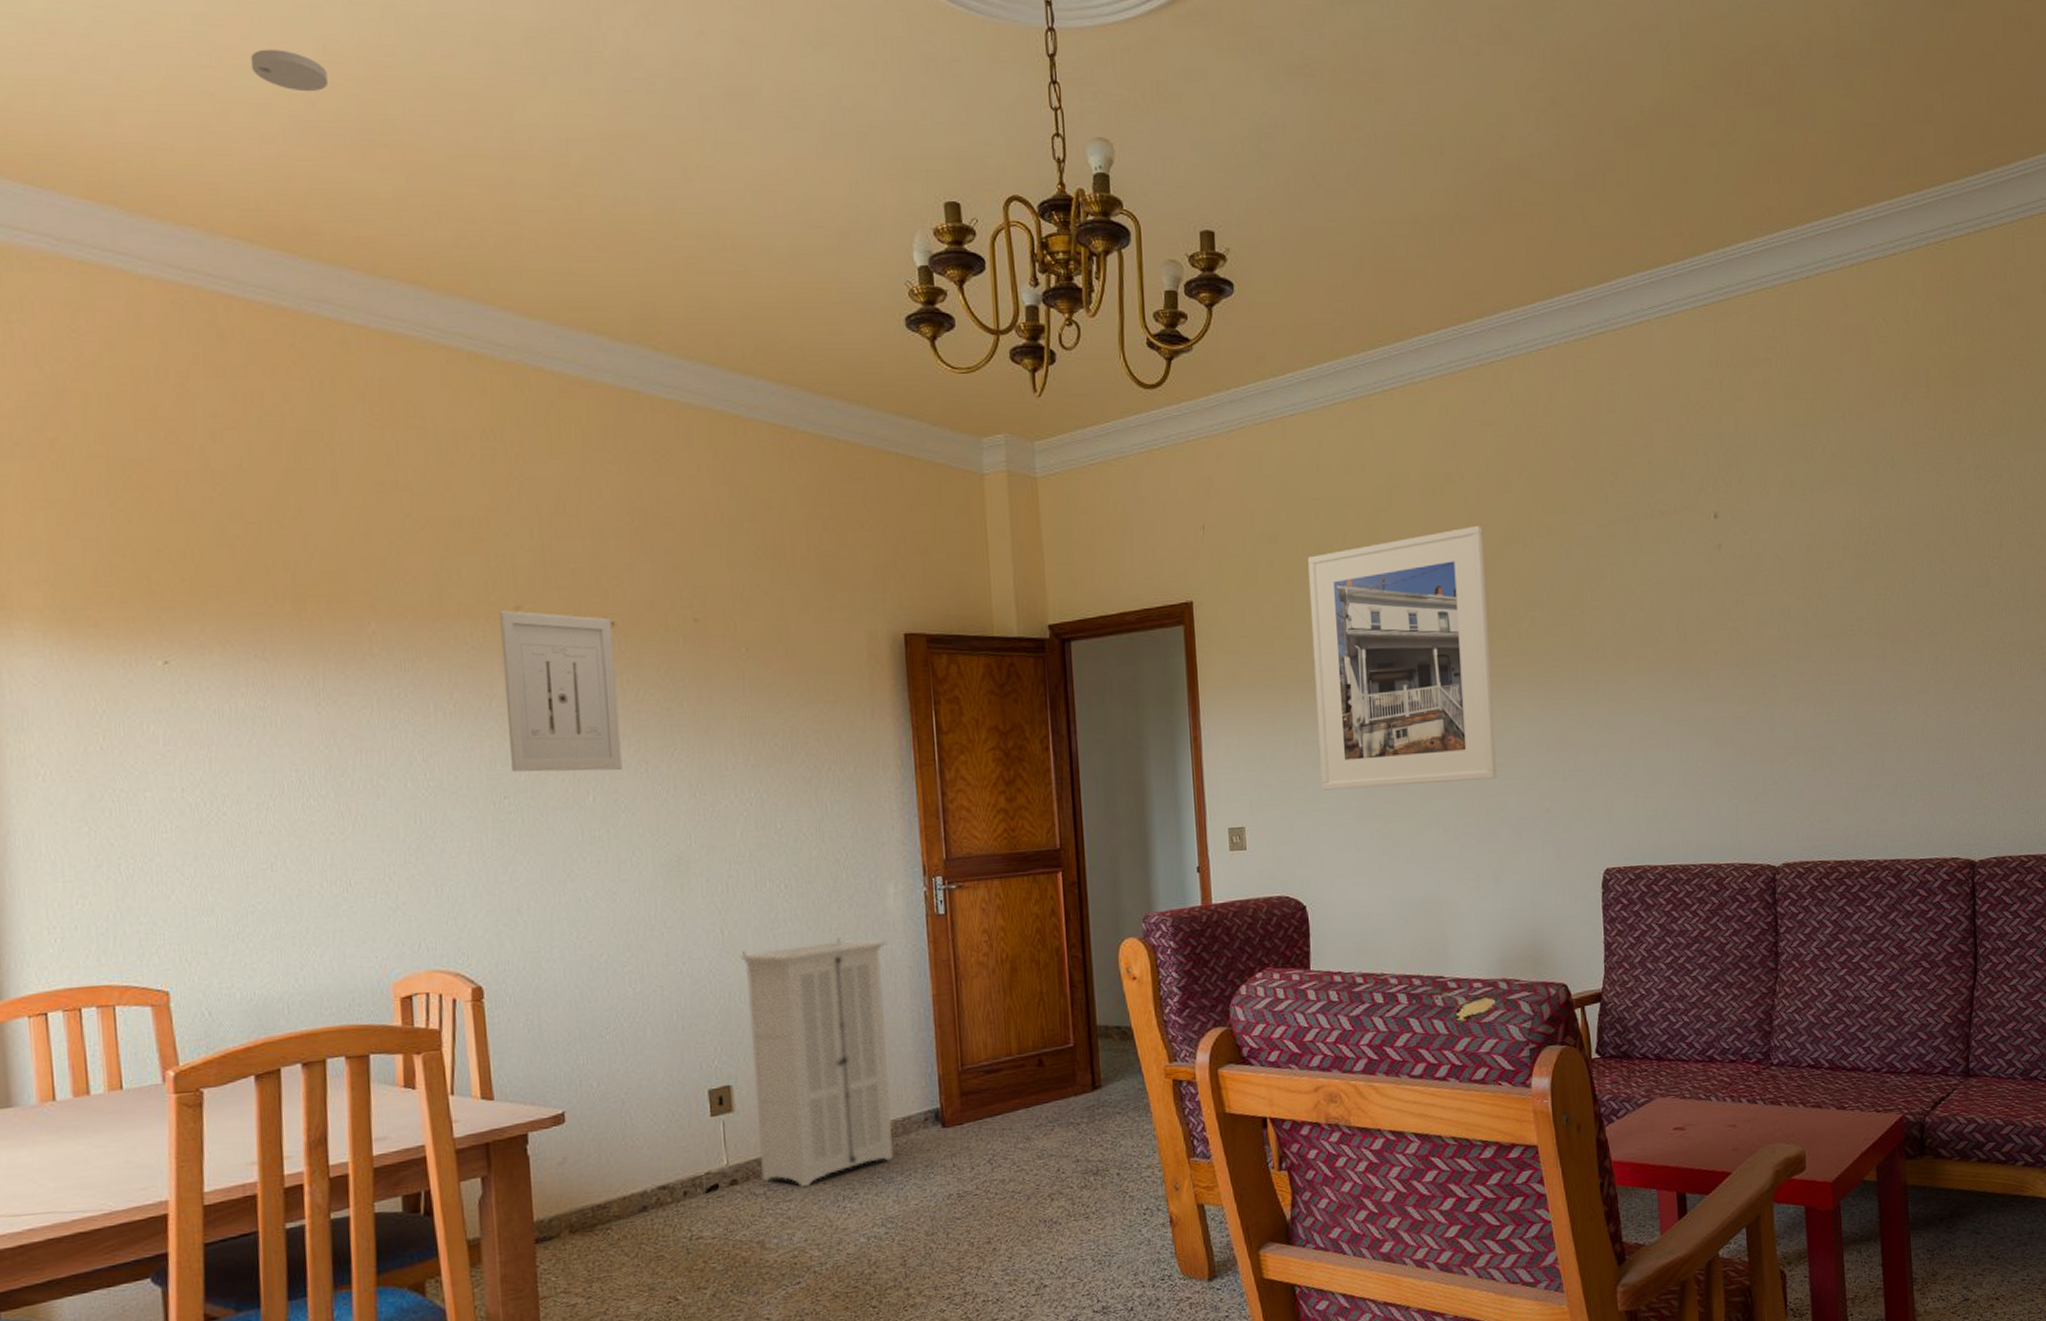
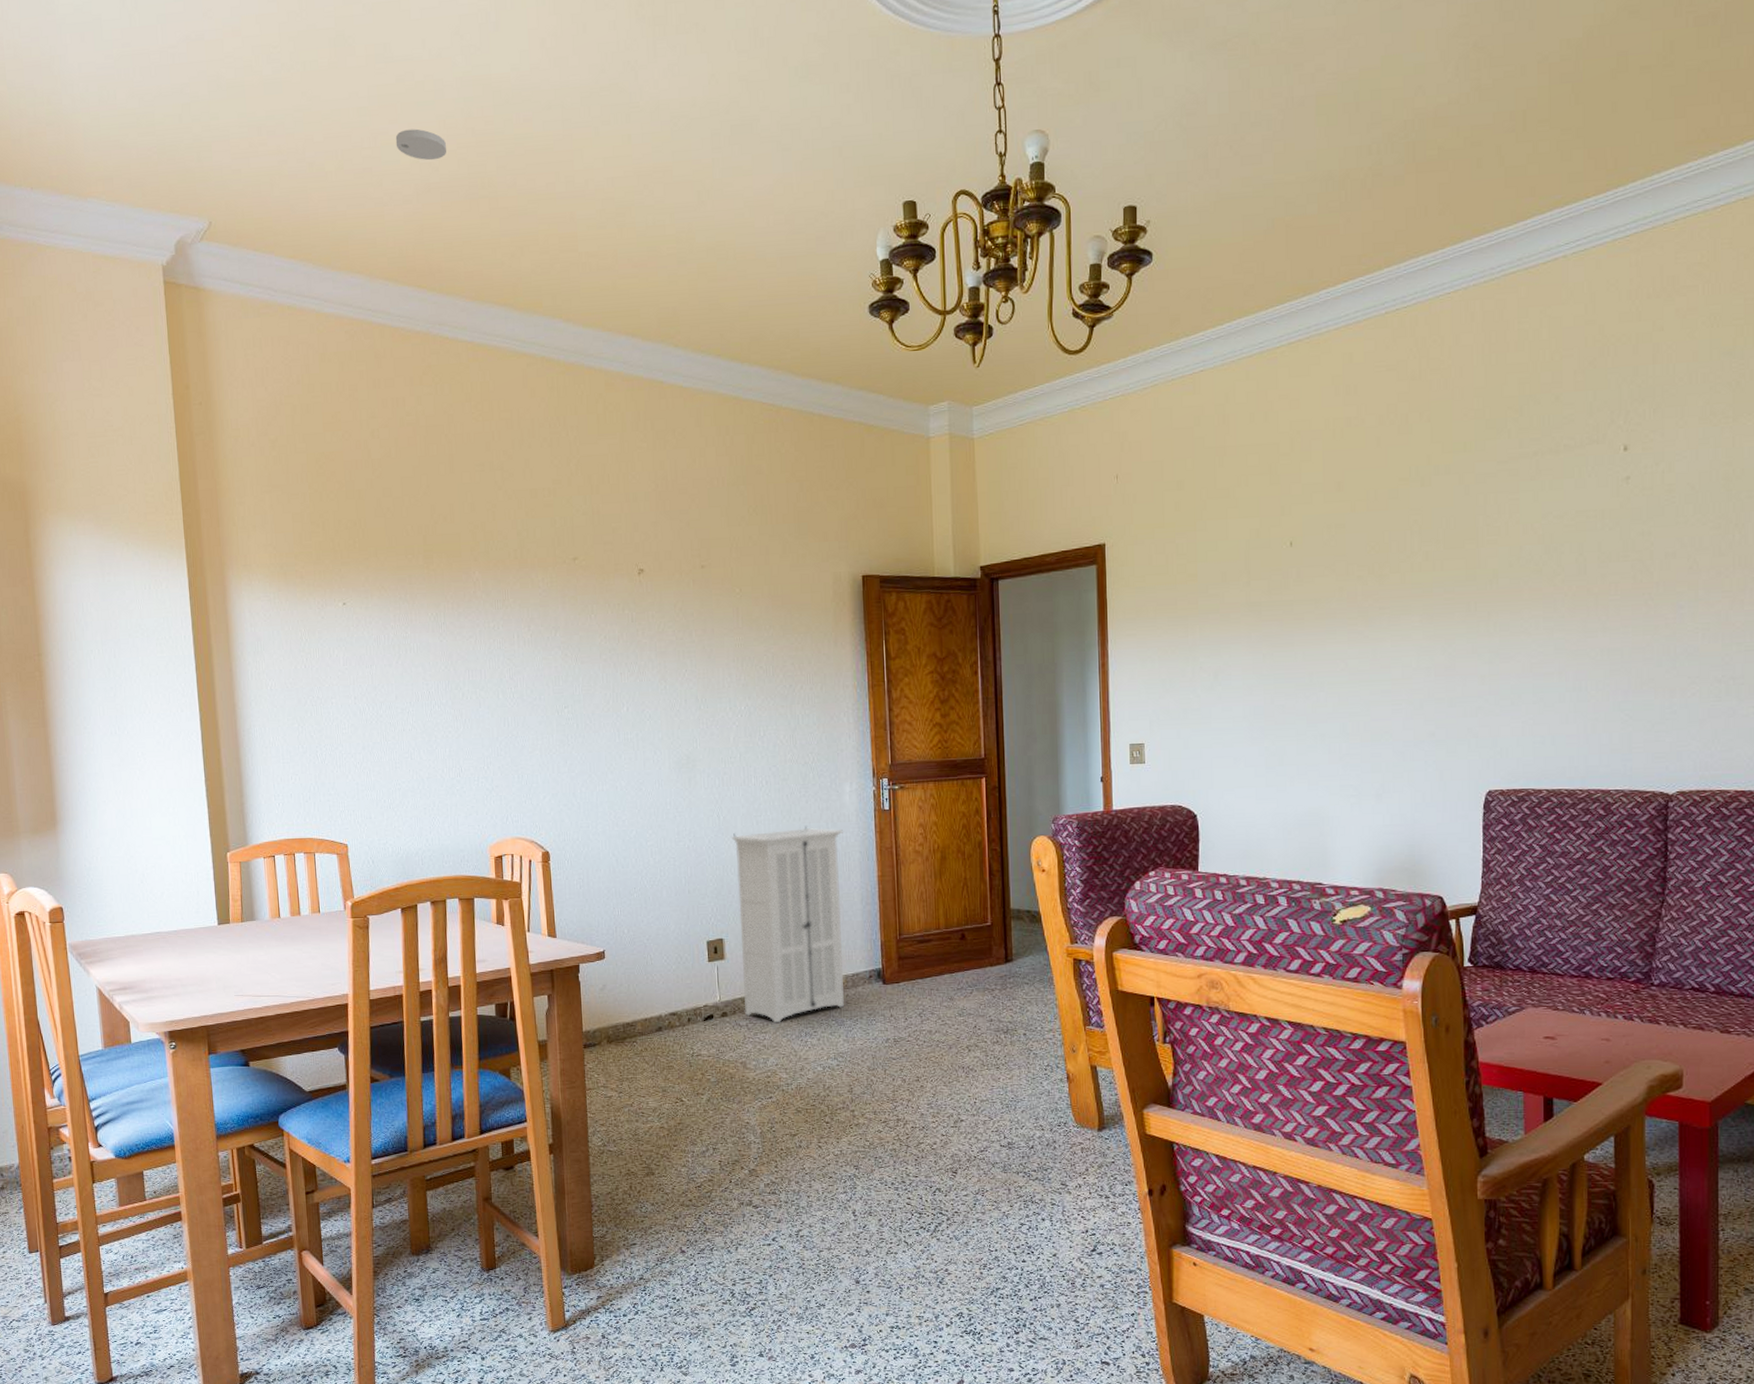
wall art: present [500,610,622,772] -> none [562,561,648,688]
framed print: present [1307,525,1497,790] -> none [1210,466,1383,712]

